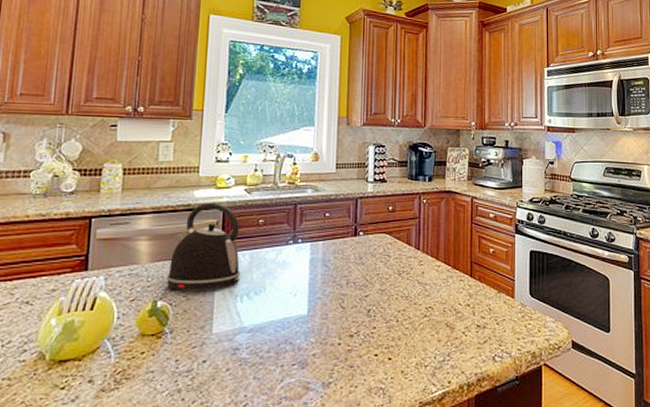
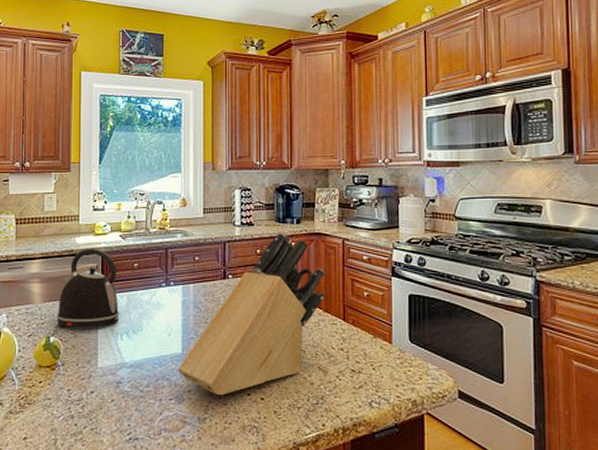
knife block: none [301,189,455,358] -> present [177,232,326,396]

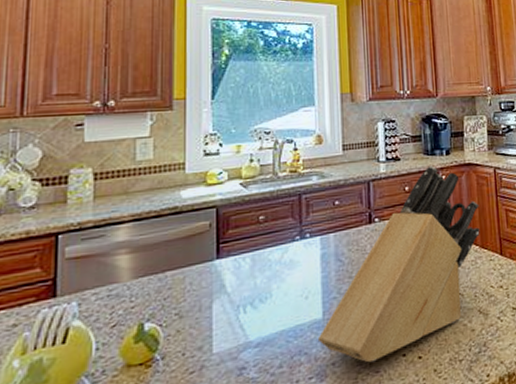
kettle: present [56,248,120,328] -> none [153,201,242,308]

